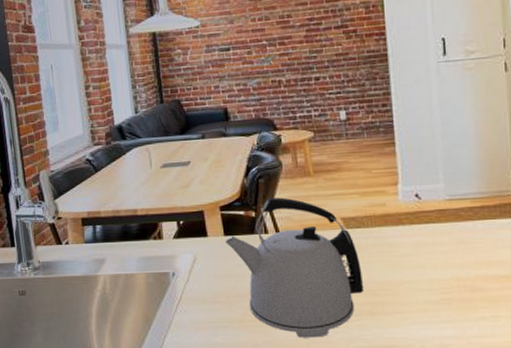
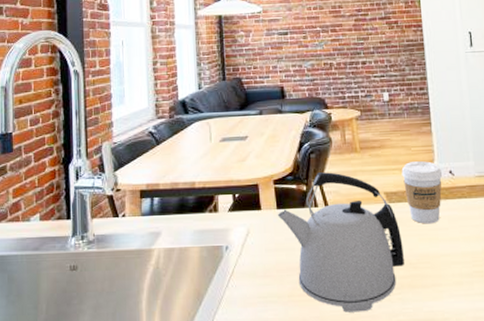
coffee cup: none [360,184,407,251] -> present [401,161,442,224]

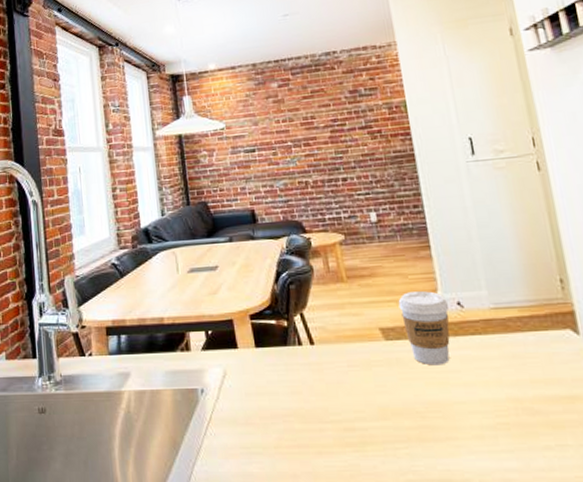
kettle: present [277,172,405,313] -> none [256,305,411,468]

